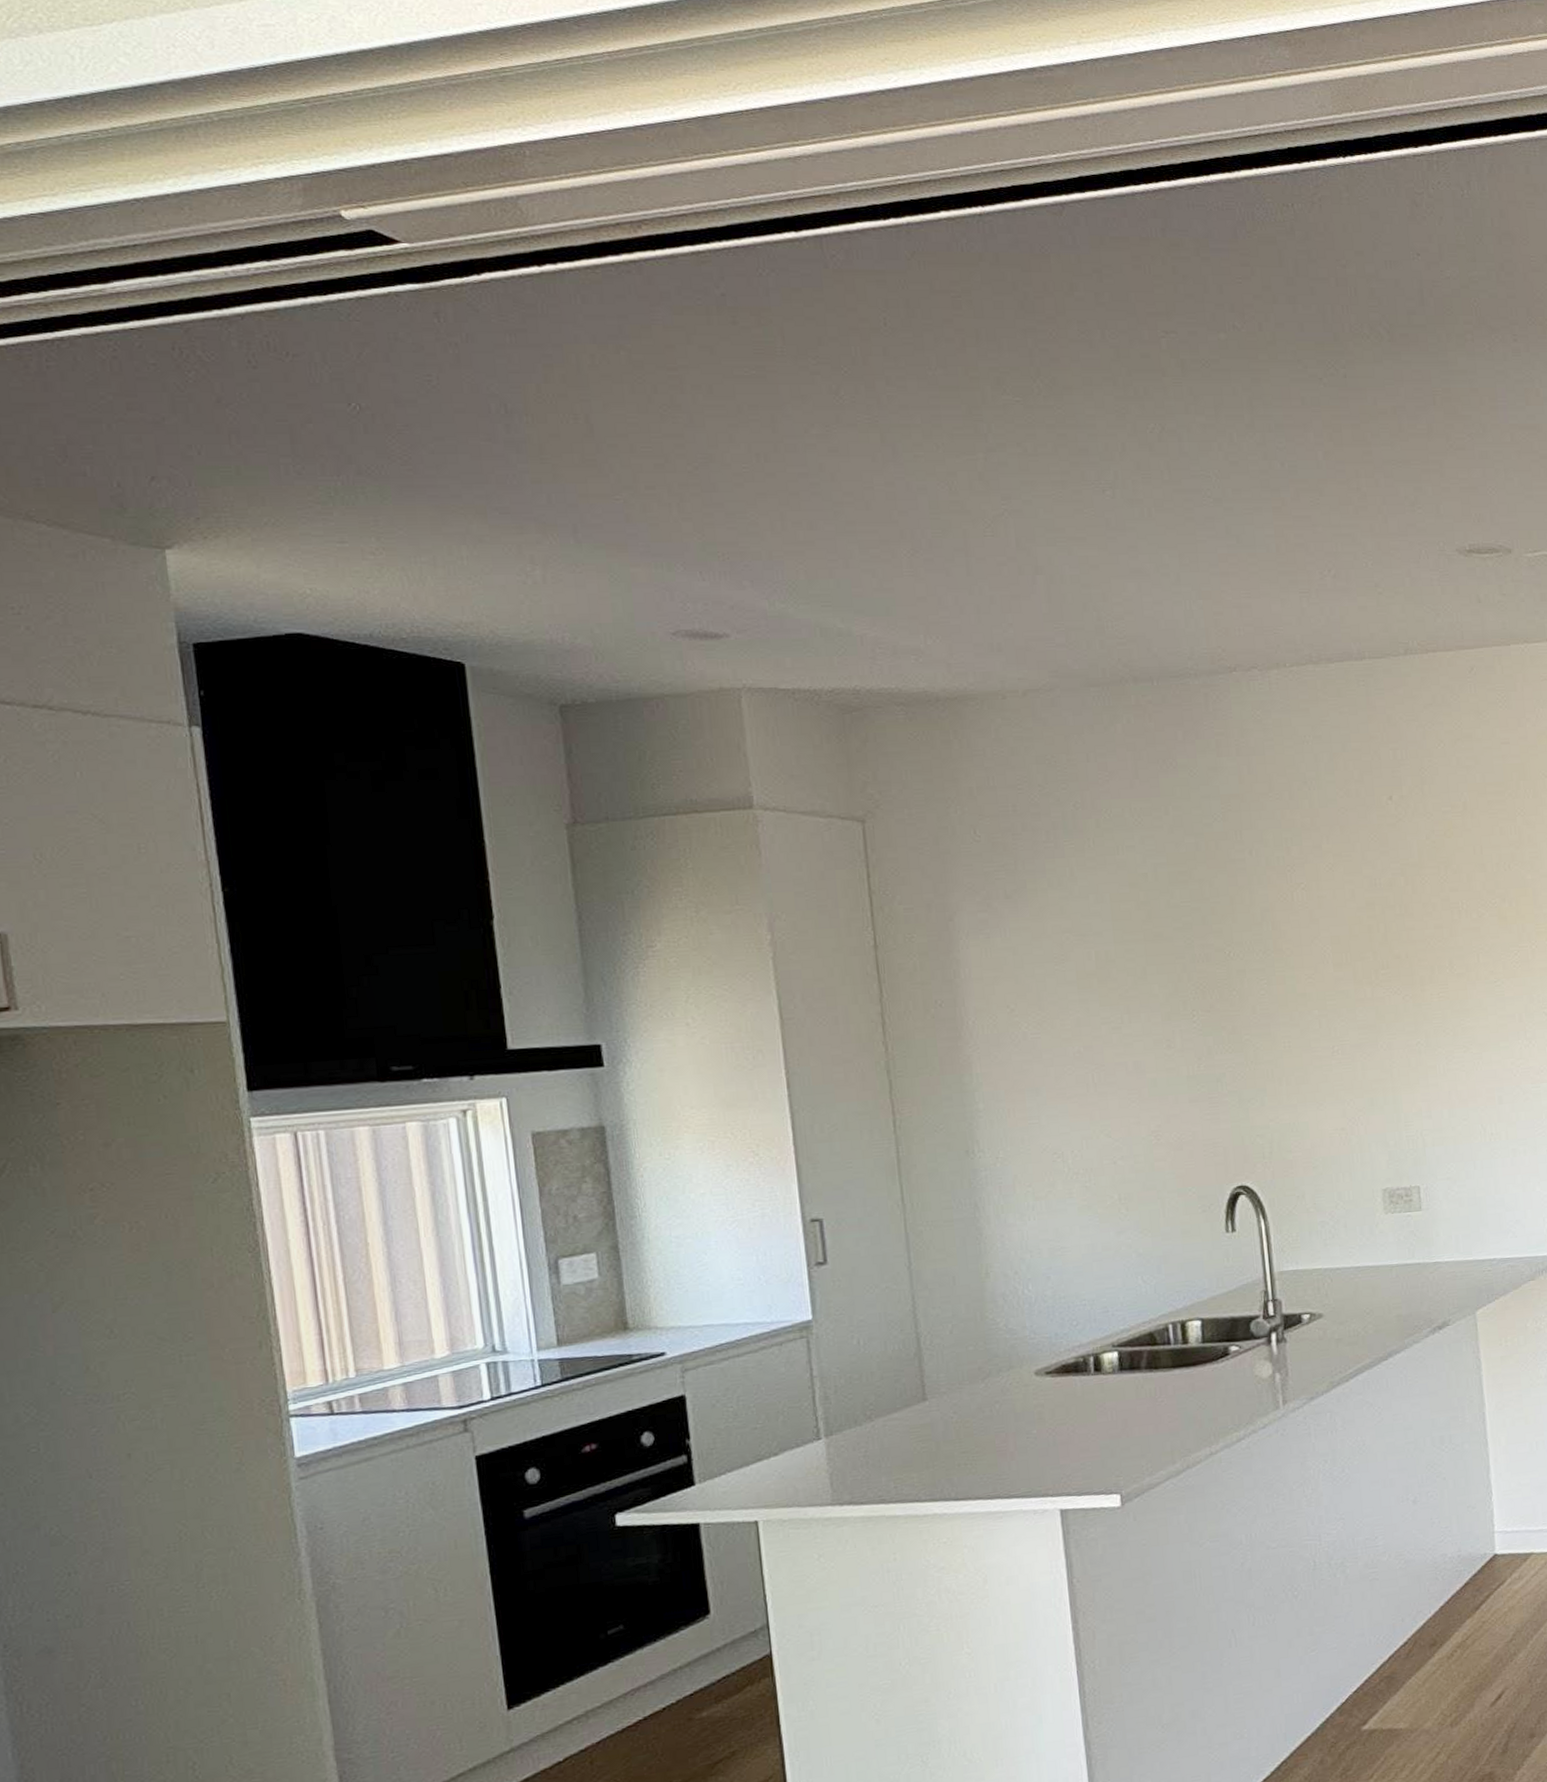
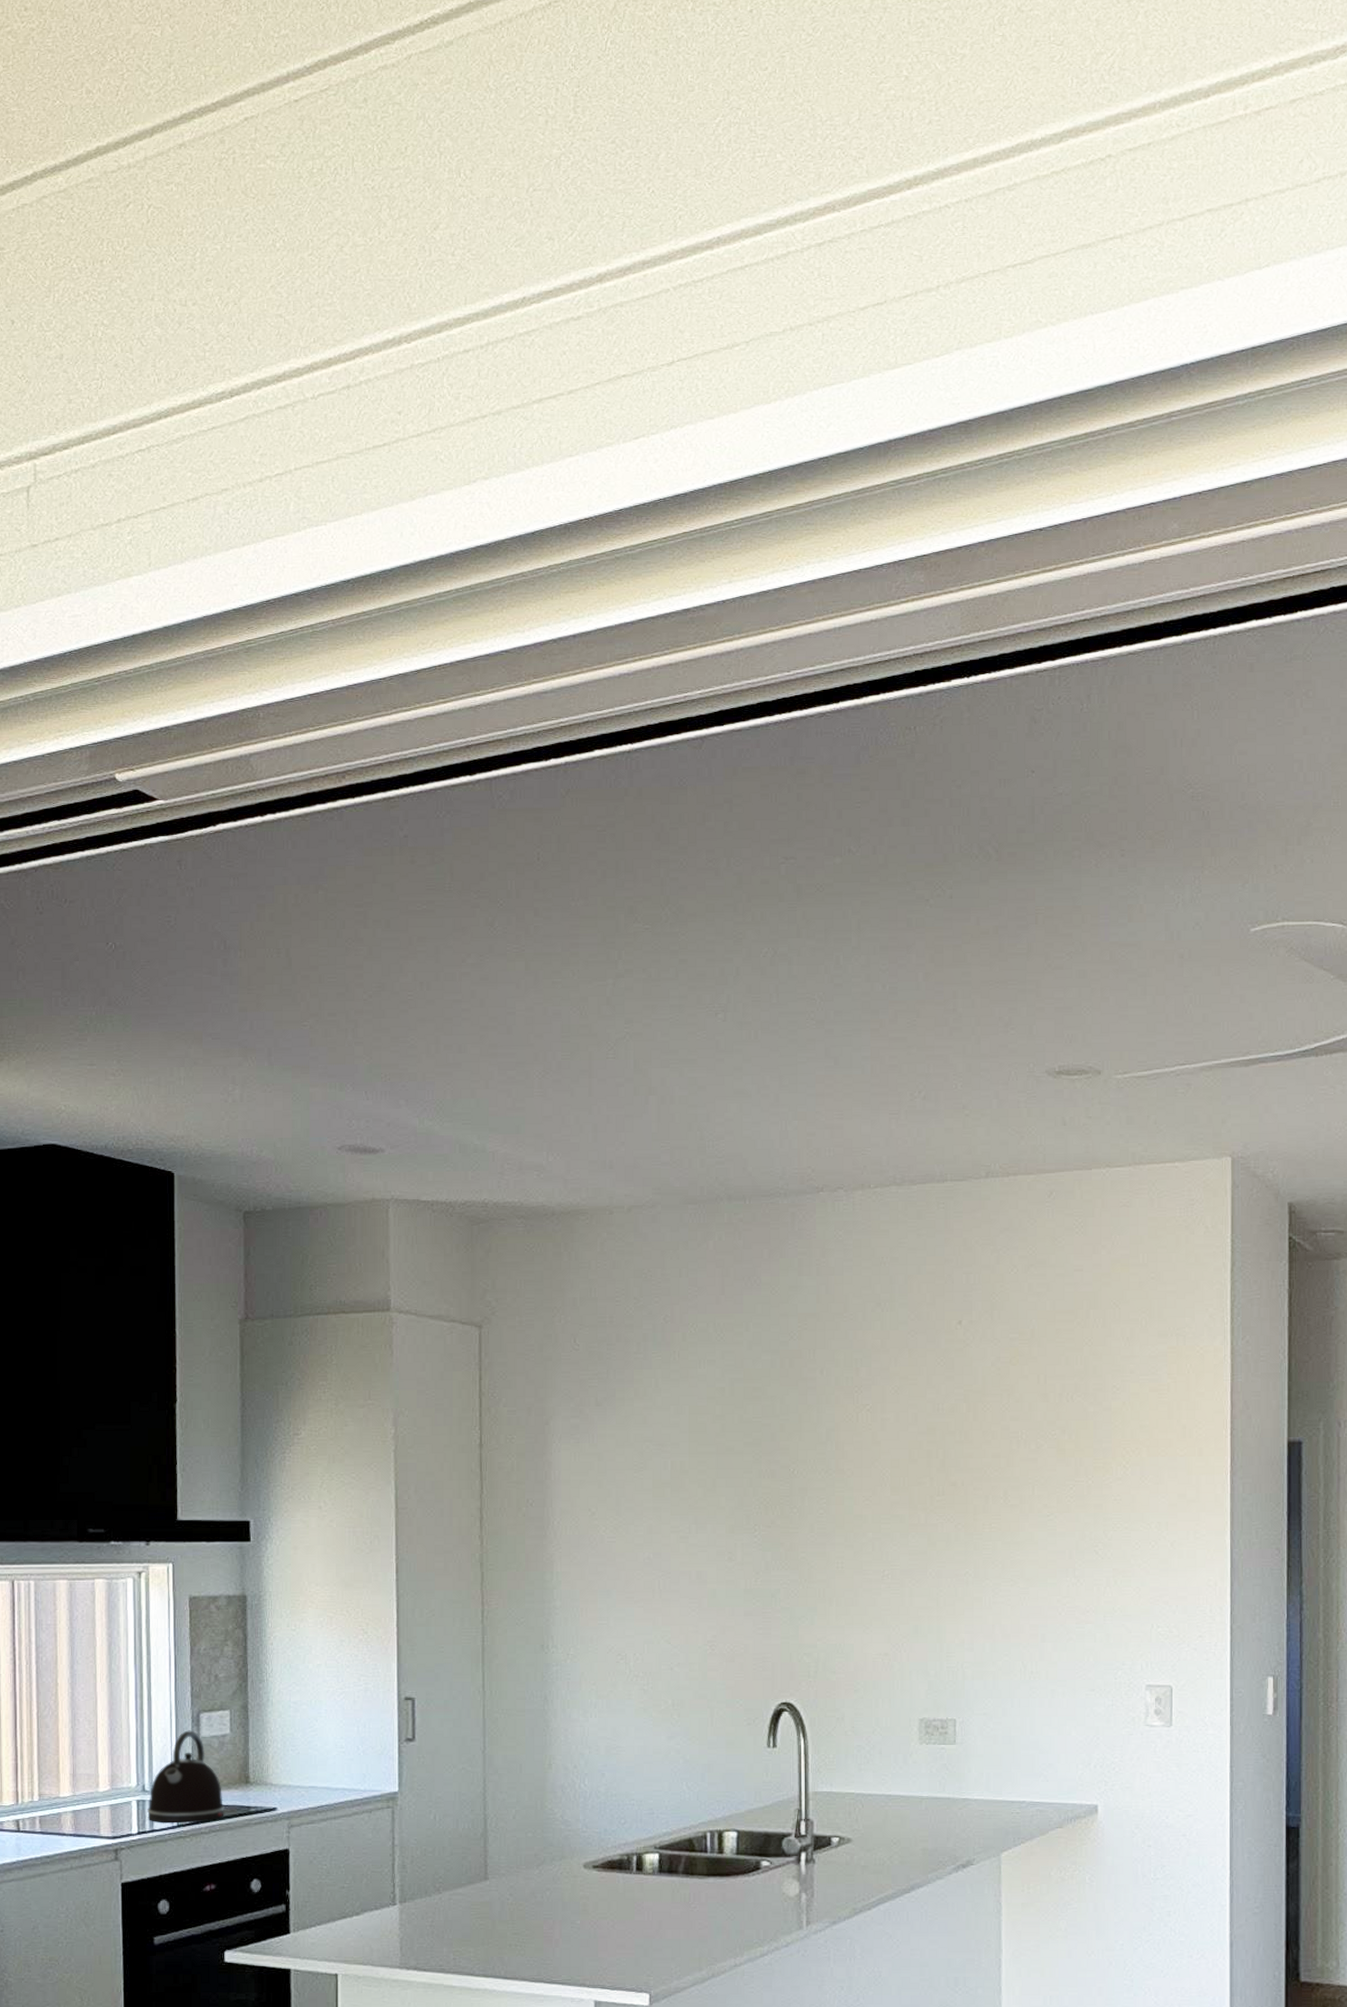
kettle: none [501,1279,600,1385] -> present [147,1730,224,1824]

